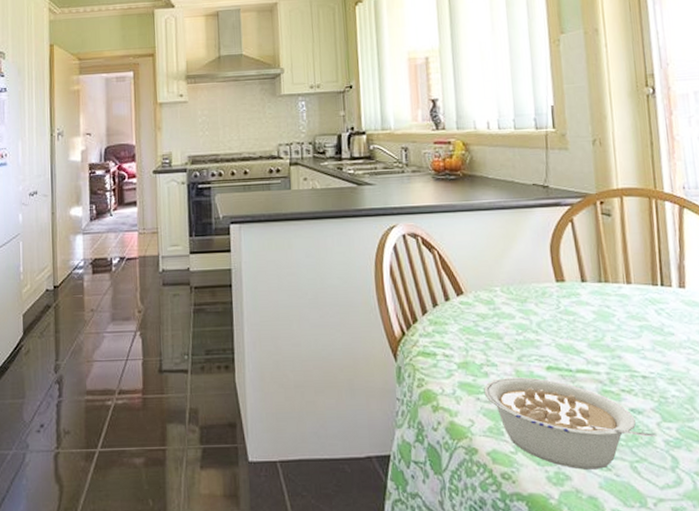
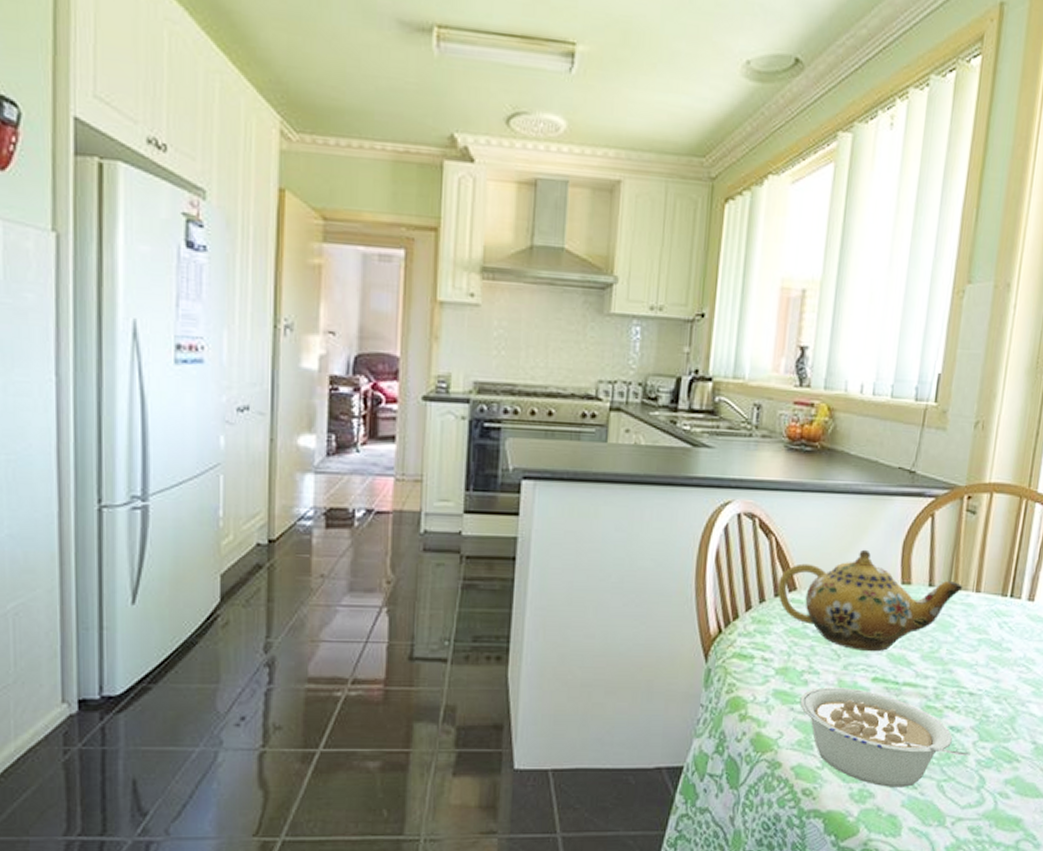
teapot: none [446,254,614,344] -> present [778,549,963,652]

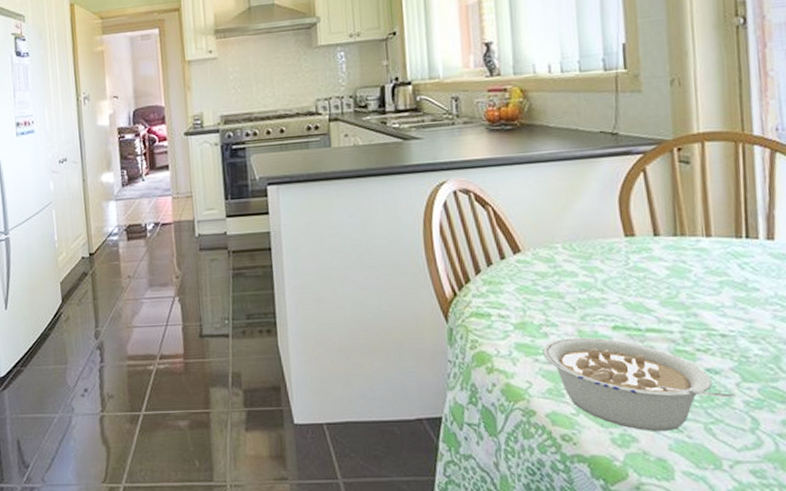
teapot: present [778,549,963,652] -> none [502,208,691,303]

